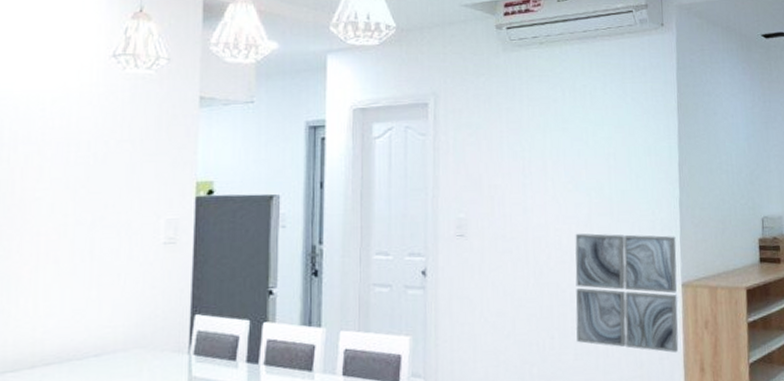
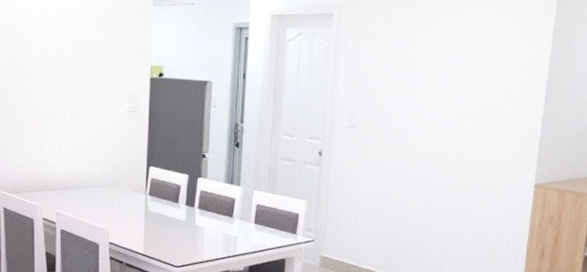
wall art: present [575,233,679,353] -> none [439,134,535,239]

